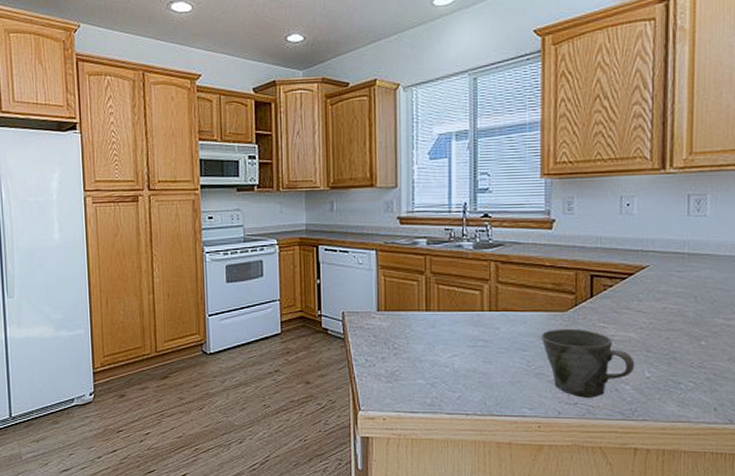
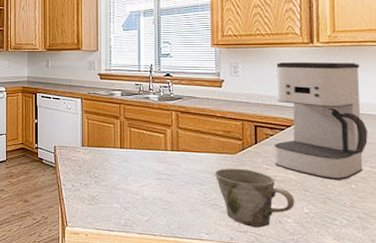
coffee maker: none [612,192,723,336] -> present [273,61,368,180]

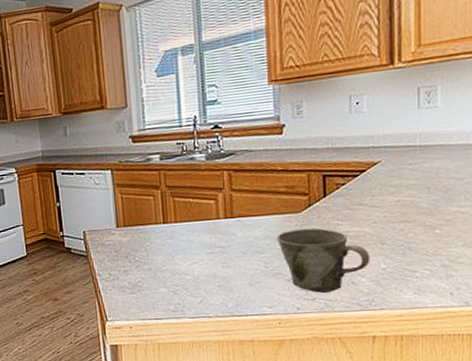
coffee maker: present [273,61,368,180] -> none [345,83,456,228]

